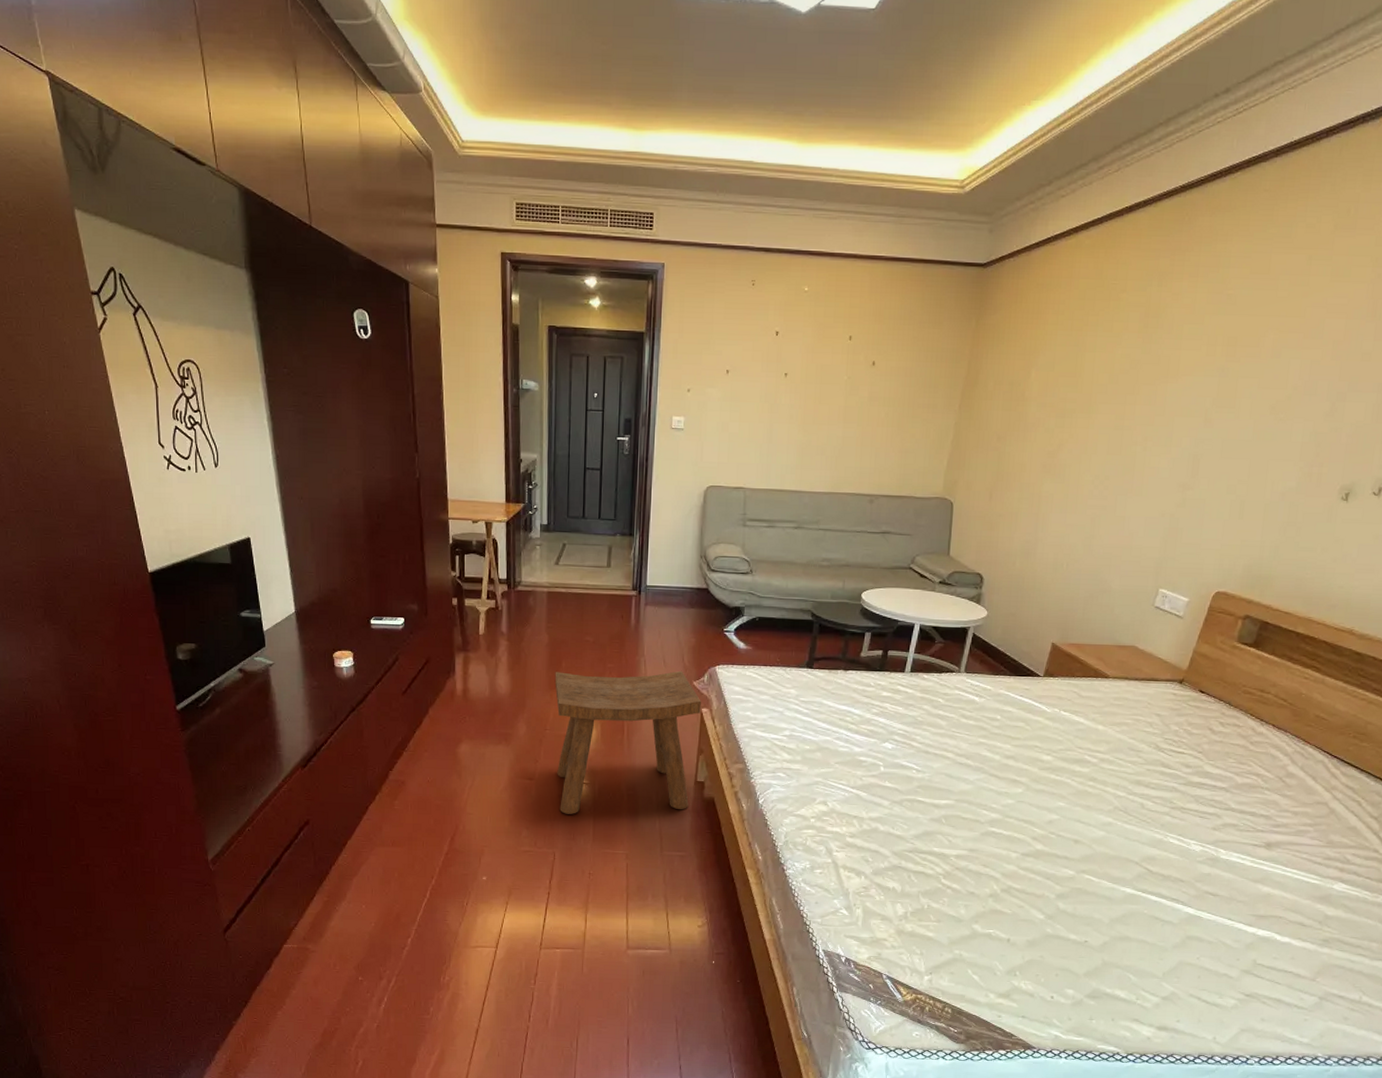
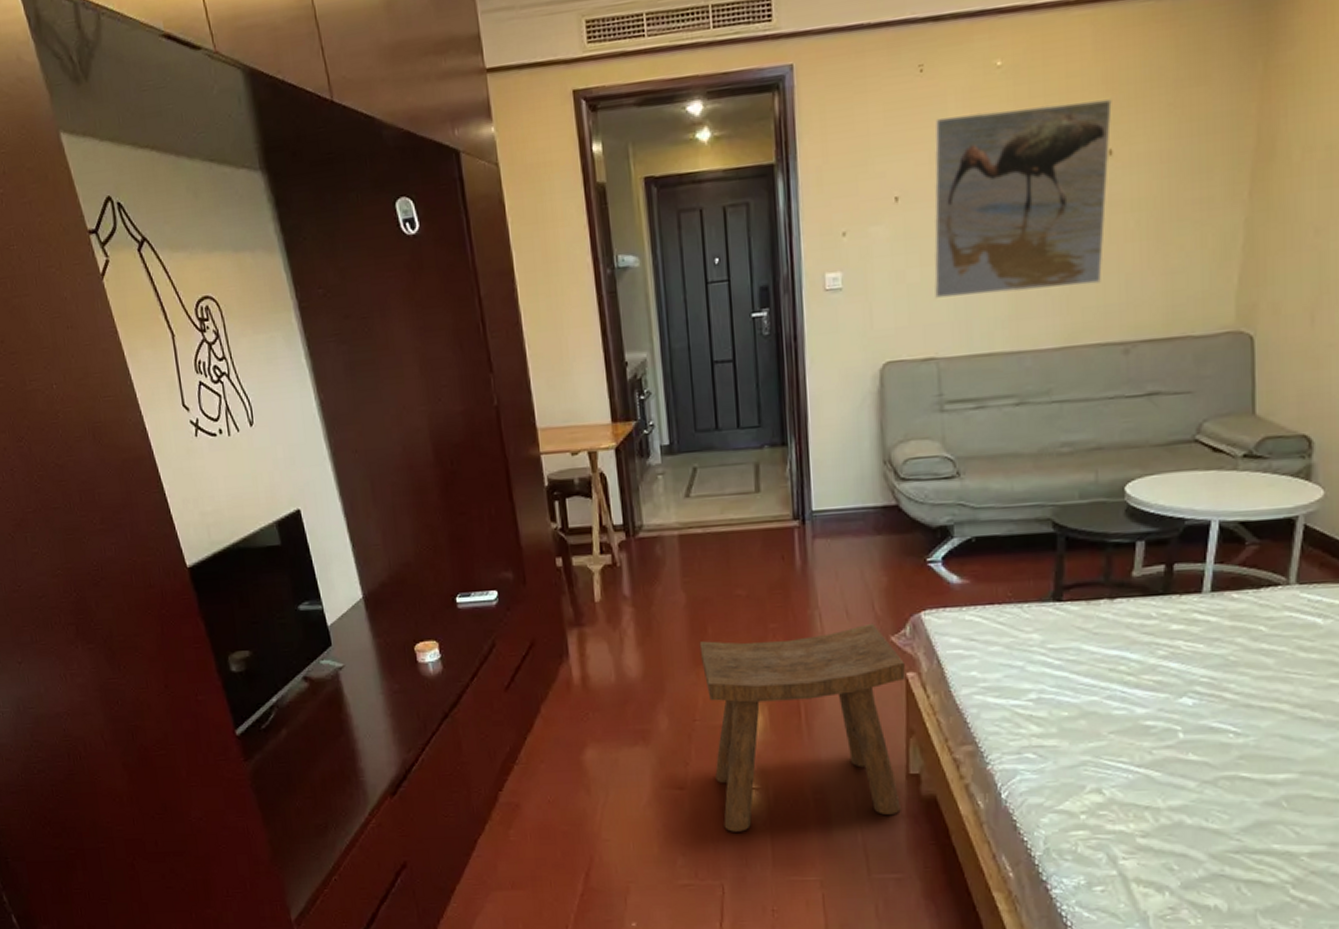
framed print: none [748,320,878,452] -> present [934,99,1112,298]

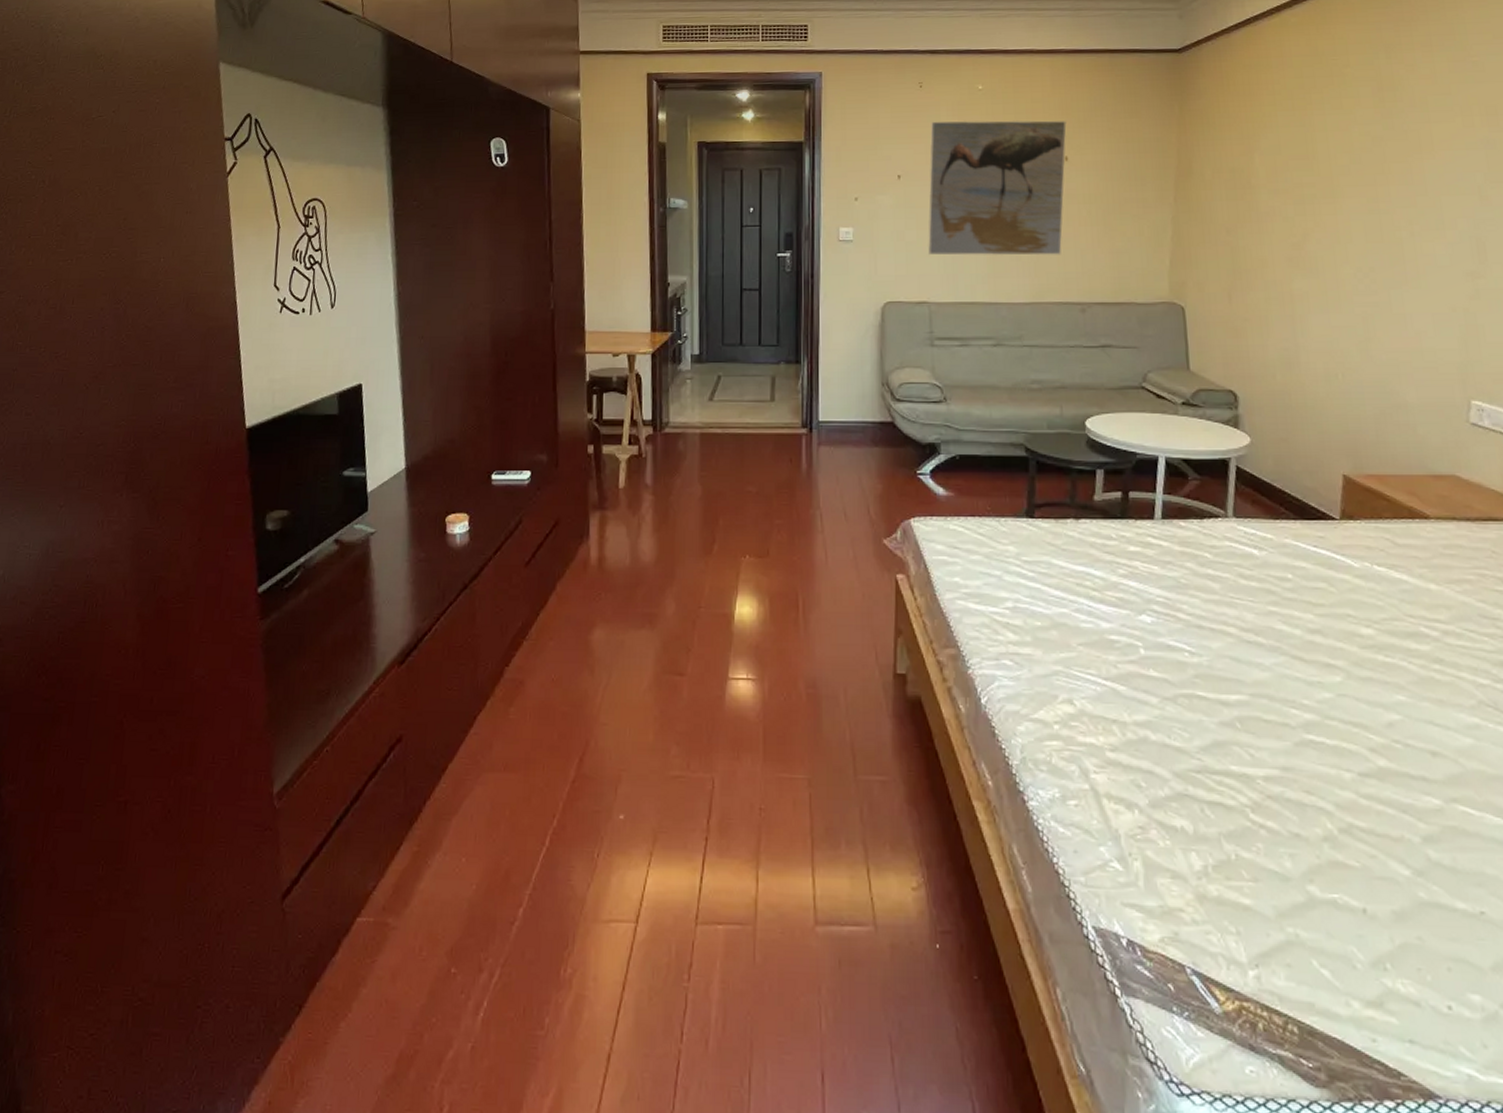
stool: present [699,622,905,832] -> none [710,525,895,723]

